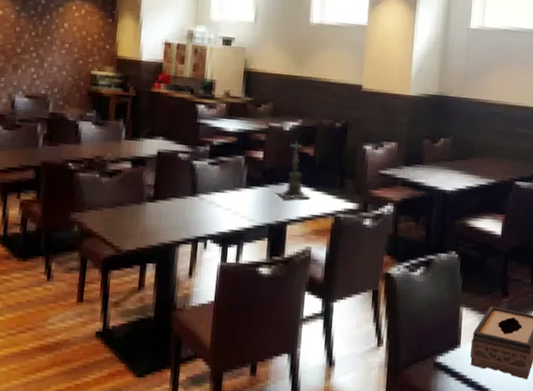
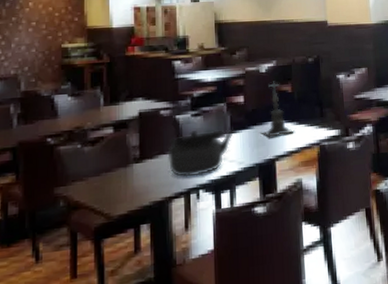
kettle: none [180,179,248,226] -> present [167,130,234,177]

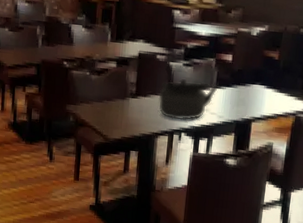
candle holder: present [261,81,294,137] -> none [243,45,274,99]

